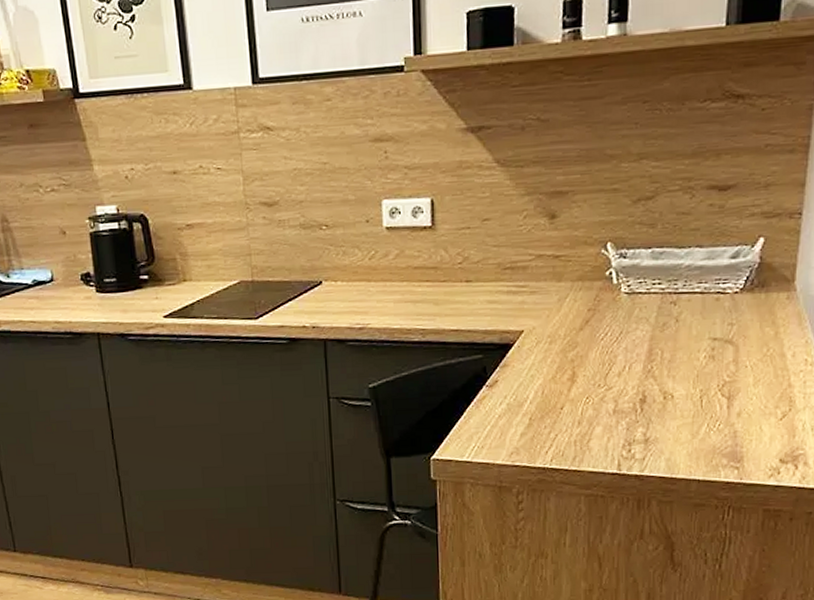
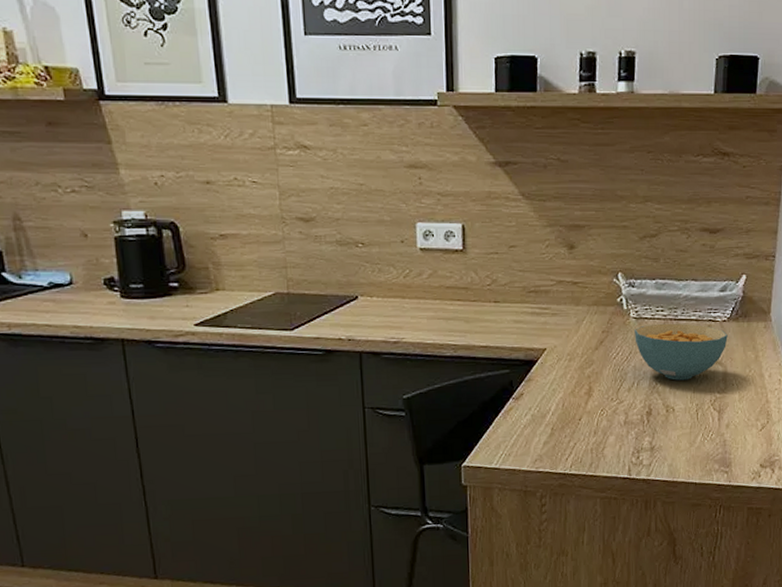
cereal bowl: none [626,297,740,363] -> present [634,323,728,380]

